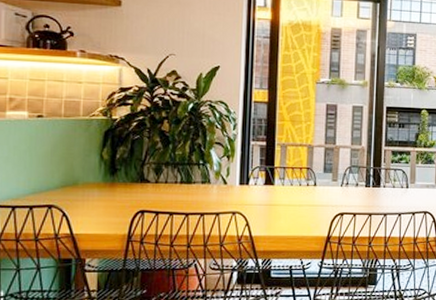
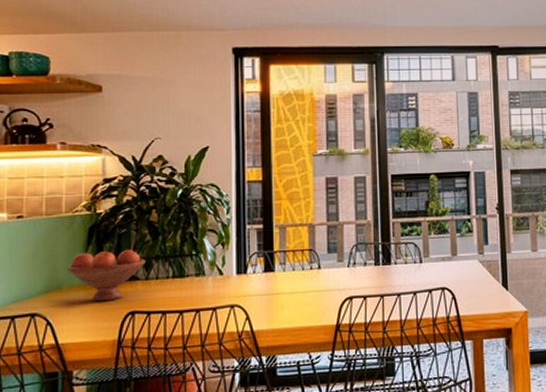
fruit bowl: none [83,154,156,199] -> present [67,249,146,302]

